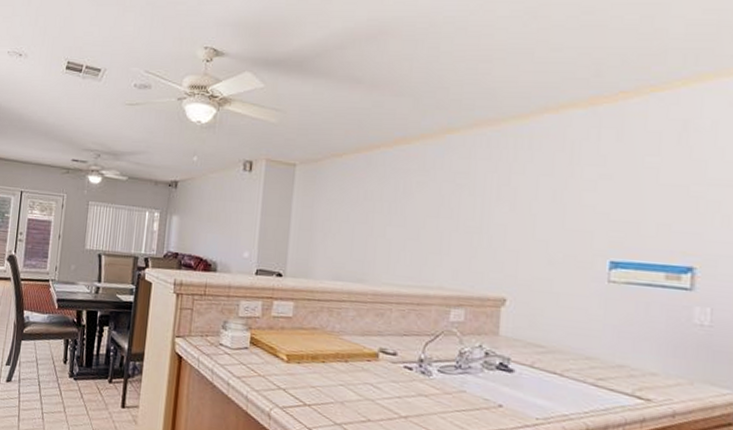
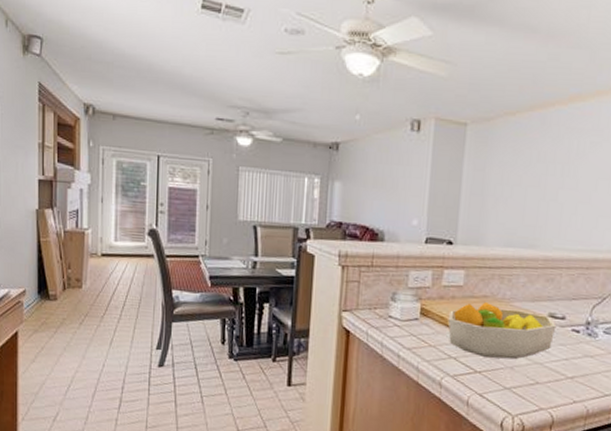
fruit bowl: none [277,334,388,395] -> present [448,302,557,360]

